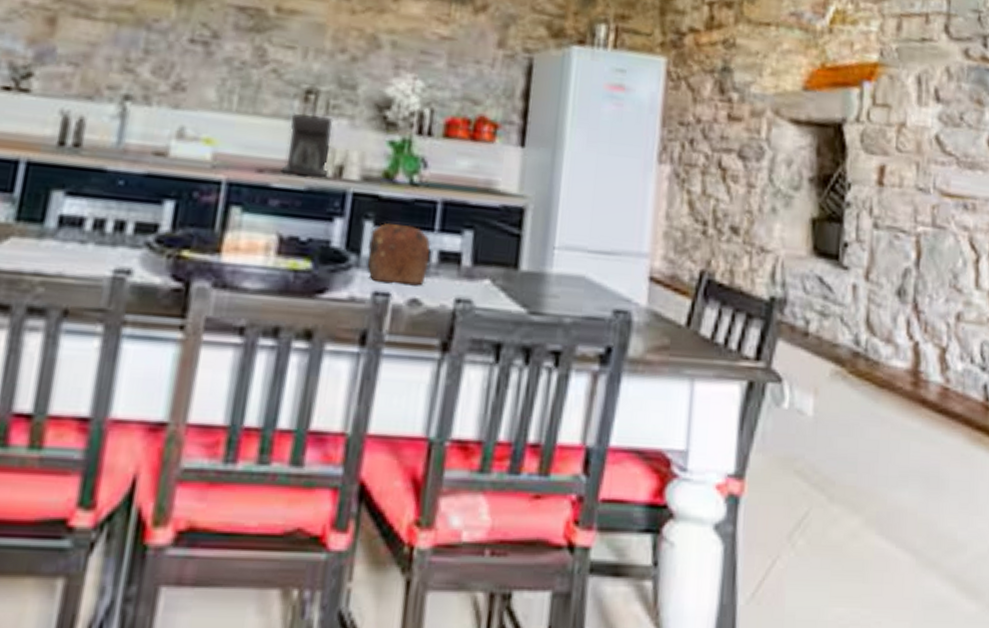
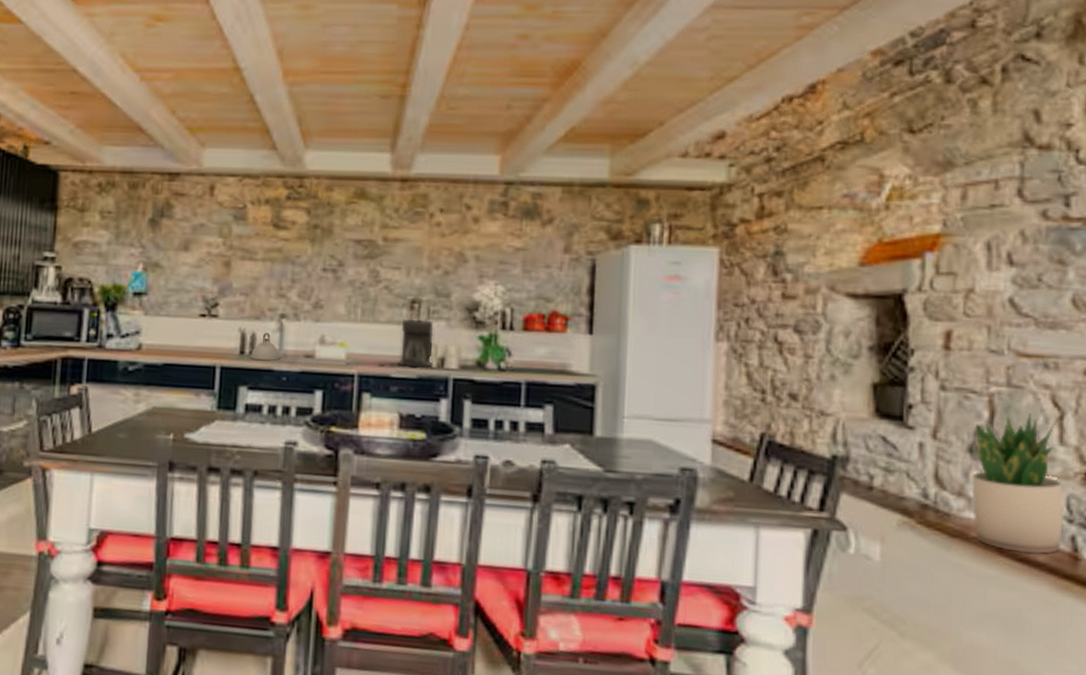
kettle: none [74,118,119,158] -> present [250,333,281,361]
bread loaf: present [368,222,431,288] -> none [469,401,519,452]
planter: none [897,256,979,404] -> present [969,414,1064,554]

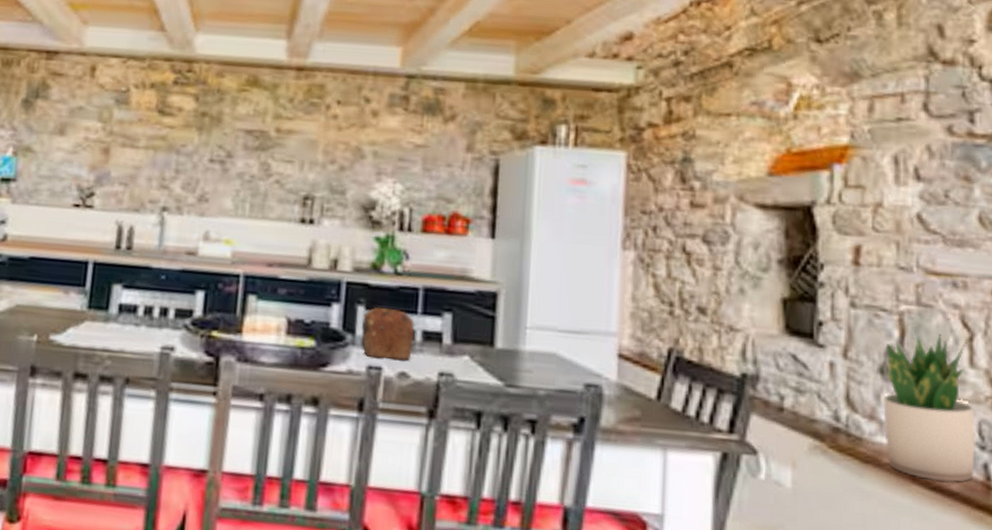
kettle: present [250,333,281,361] -> none [127,226,160,258]
coffee maker: present [397,320,434,369] -> none [286,217,328,271]
bread loaf: none [469,401,519,452] -> present [362,307,415,362]

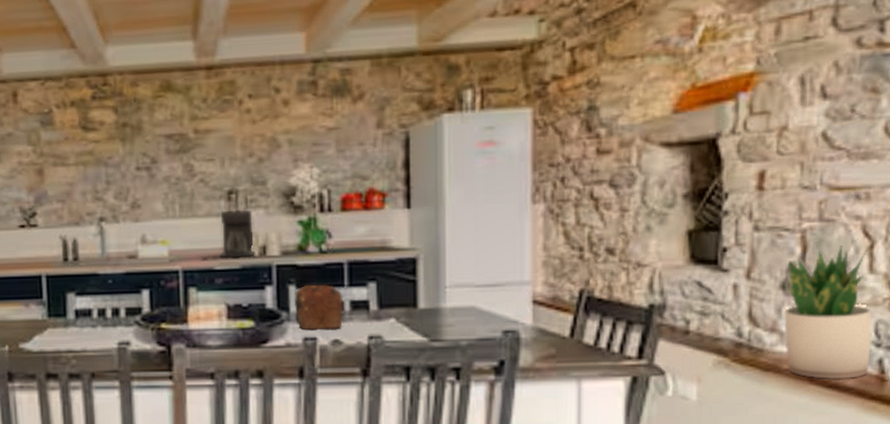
coffee maker: none [286,217,328,271] -> present [219,210,255,260]

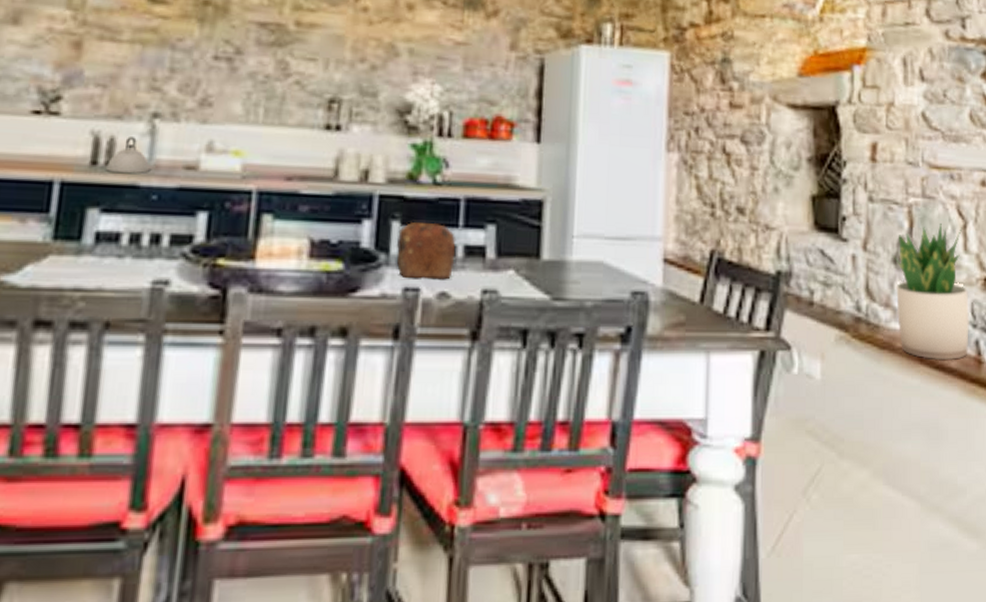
kettle: none [74,237,104,266] -> present [106,137,151,174]
coffee maker: present [219,210,255,260] -> none [308,123,357,183]

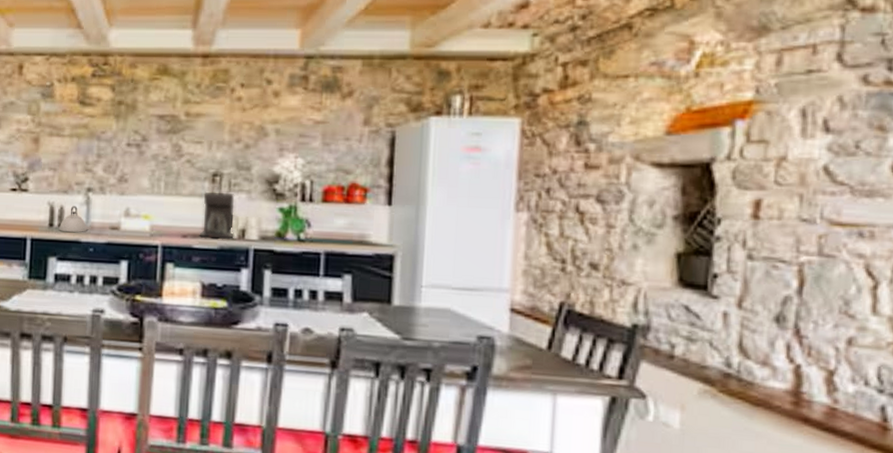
coffee maker: none [308,123,357,183] -> present [199,192,235,240]
bread loaf: present [397,221,457,281] -> none [269,270,318,320]
planter: present [893,224,969,361] -> none [775,283,875,424]

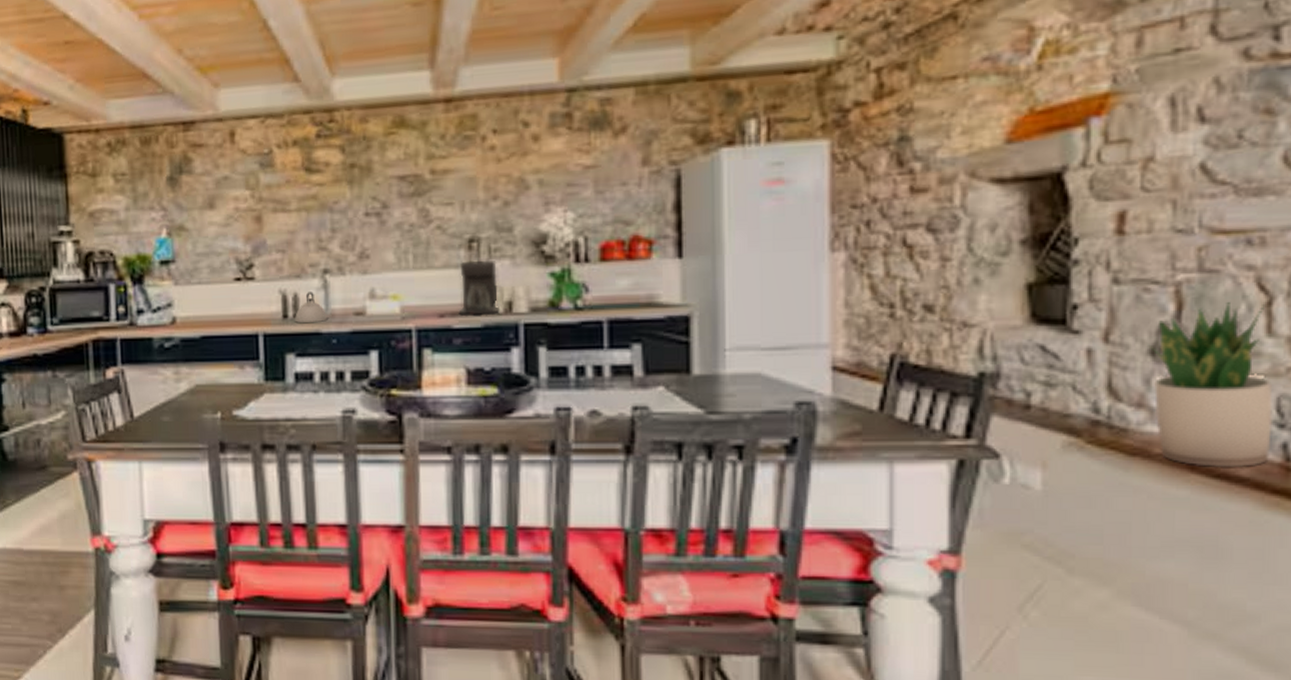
planter: none [775,283,875,424] -> present [1150,302,1273,468]

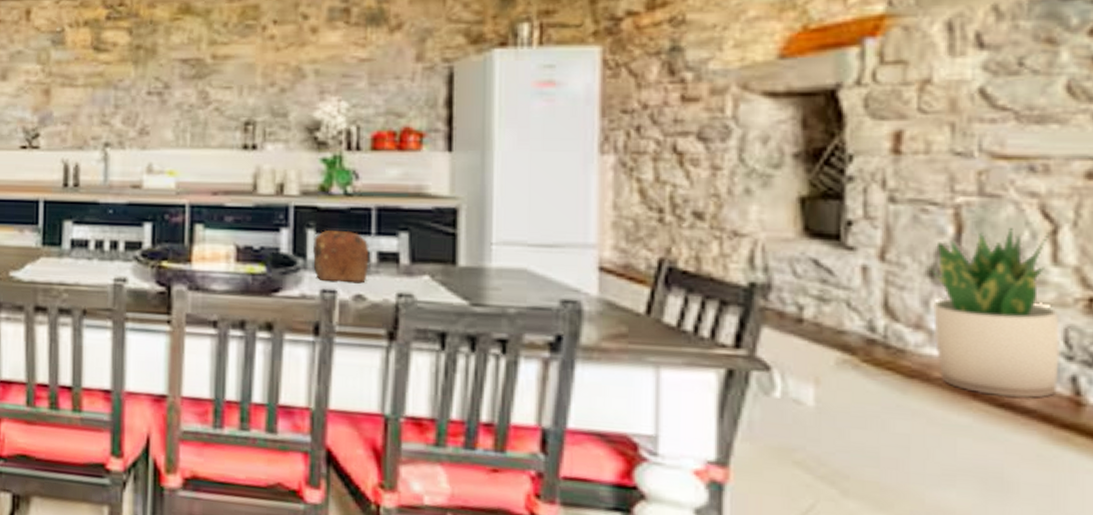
kettle: present [295,292,328,324] -> none [75,163,106,193]
coffee maker: present [458,261,500,317] -> none [231,144,271,196]
bread loaf: none [545,345,603,400] -> present [313,229,370,285]

